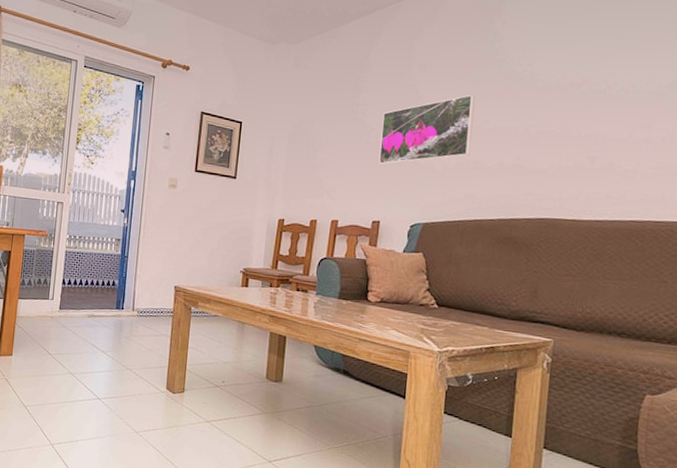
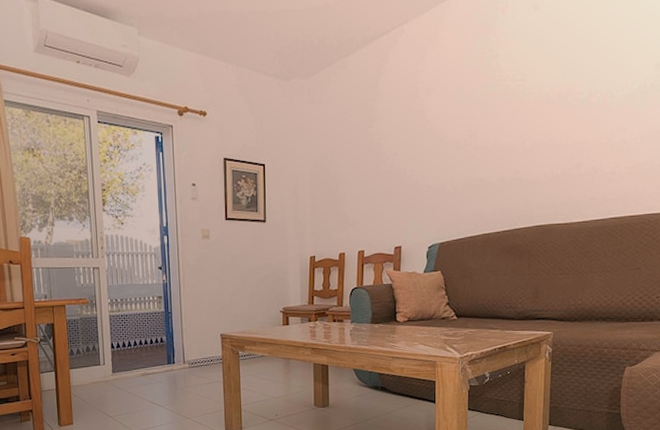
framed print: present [378,94,475,165] -> none [396,114,477,192]

